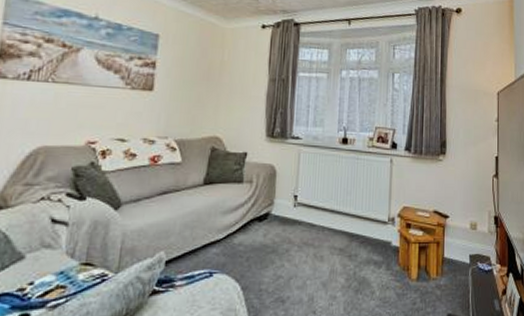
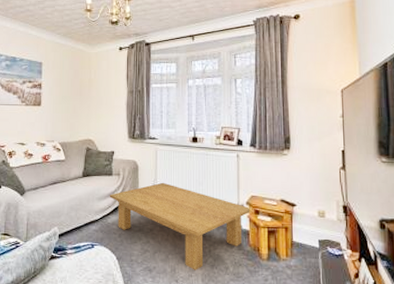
coffee table: none [237,191,403,298] -> present [109,182,252,270]

